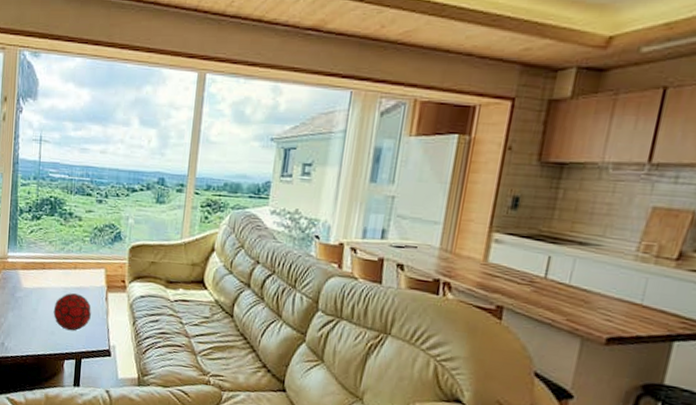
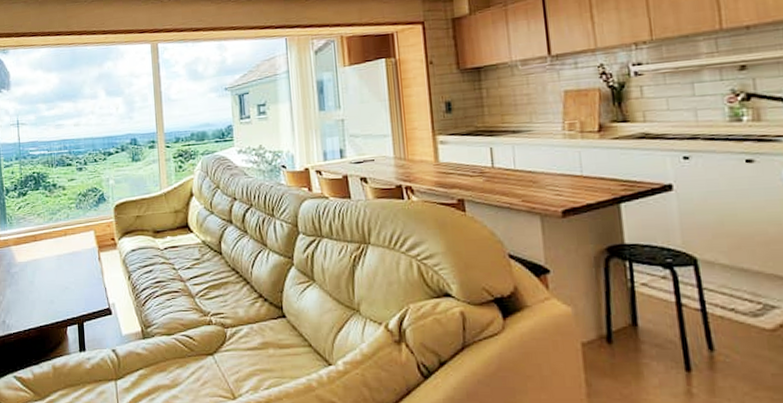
decorative orb: present [53,293,91,331] -> none [49,259,87,297]

